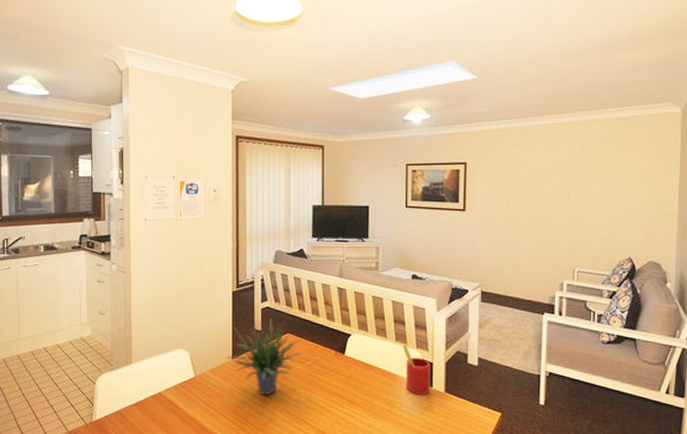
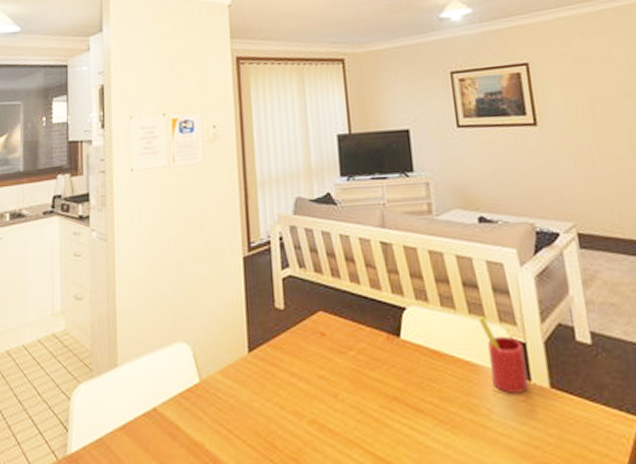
potted plant: present [227,319,303,395] -> none [241,292,343,404]

